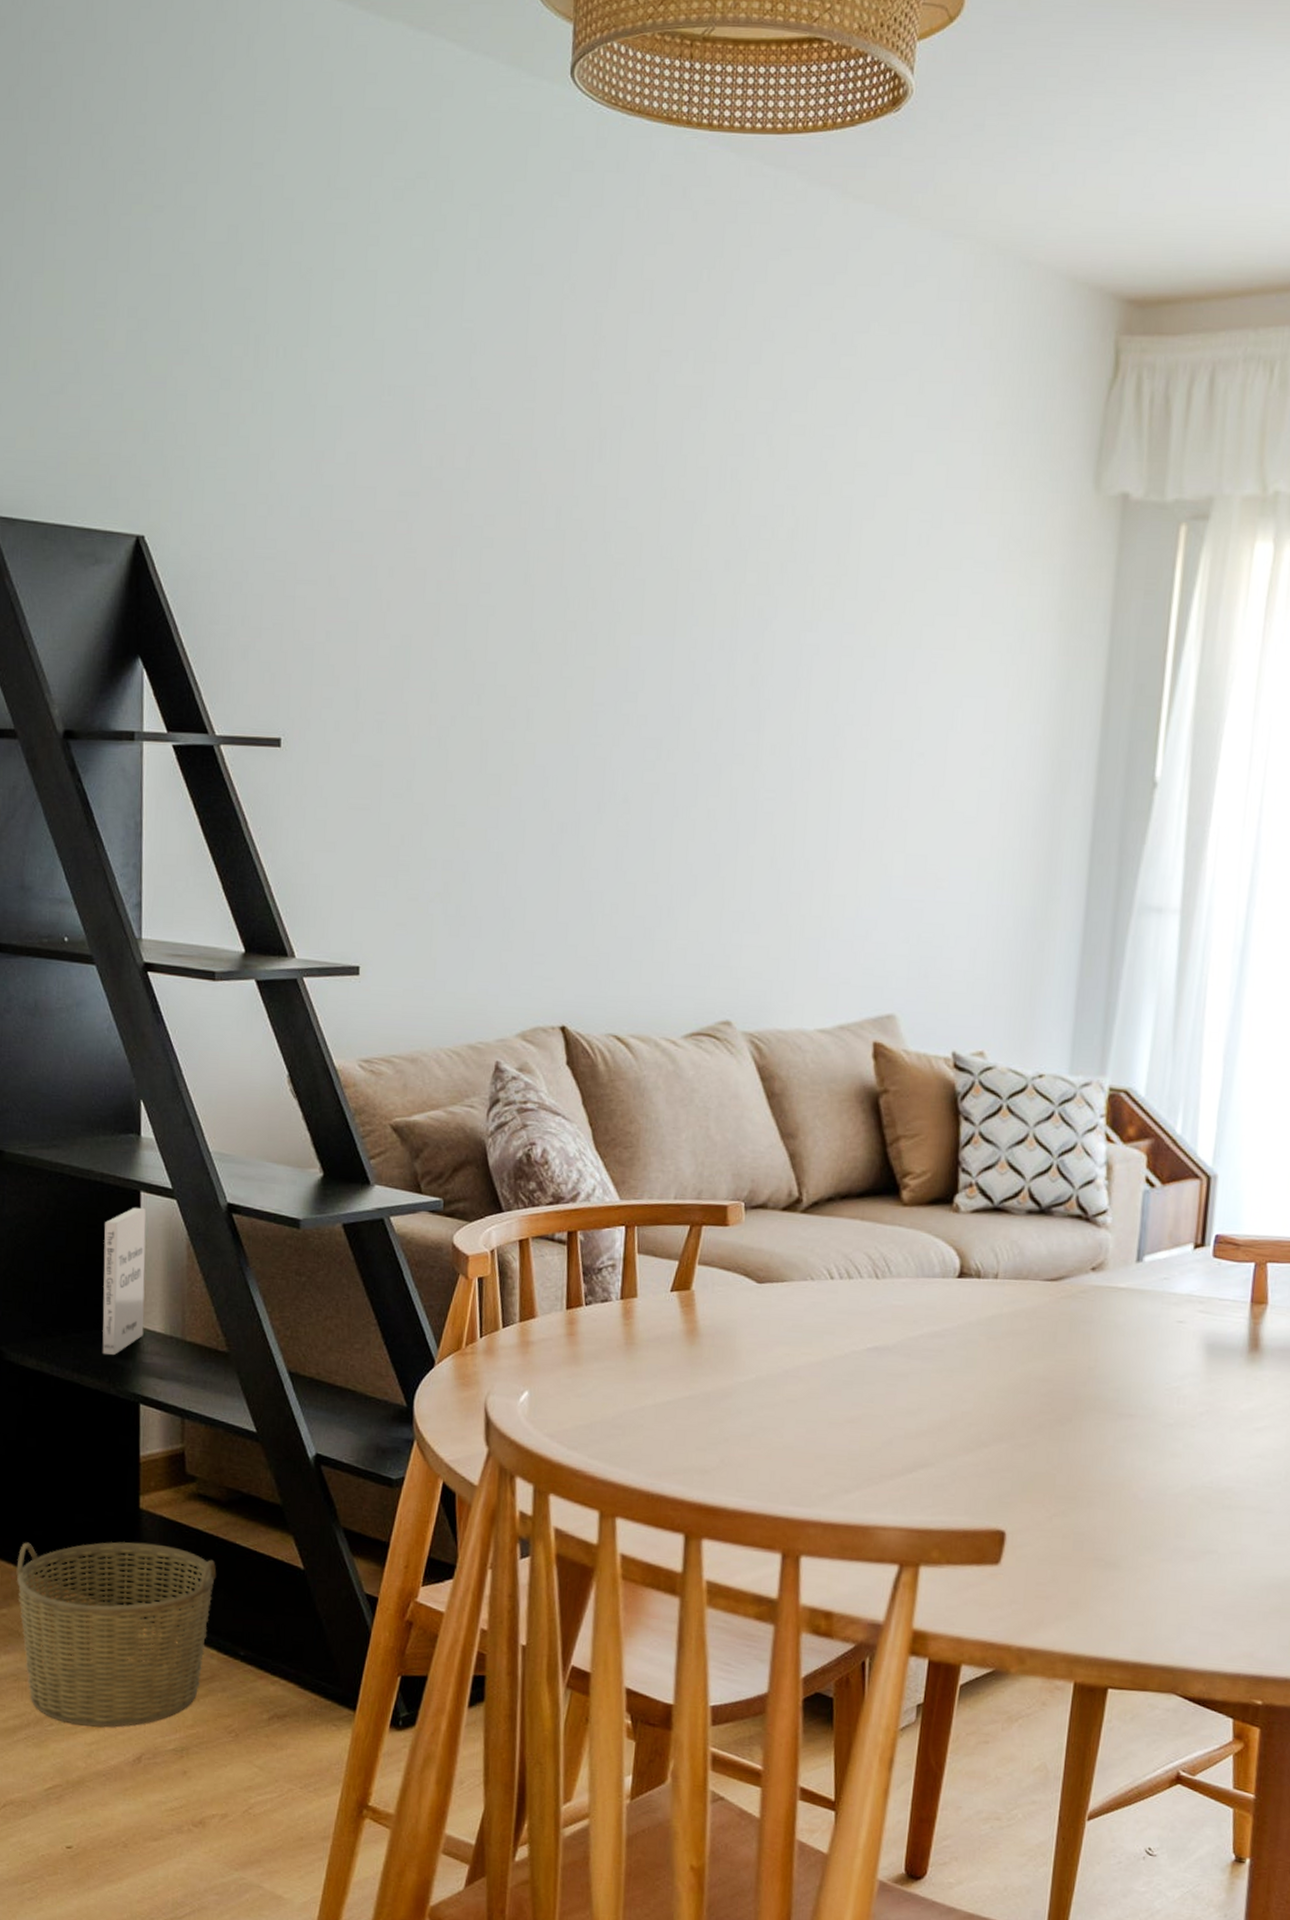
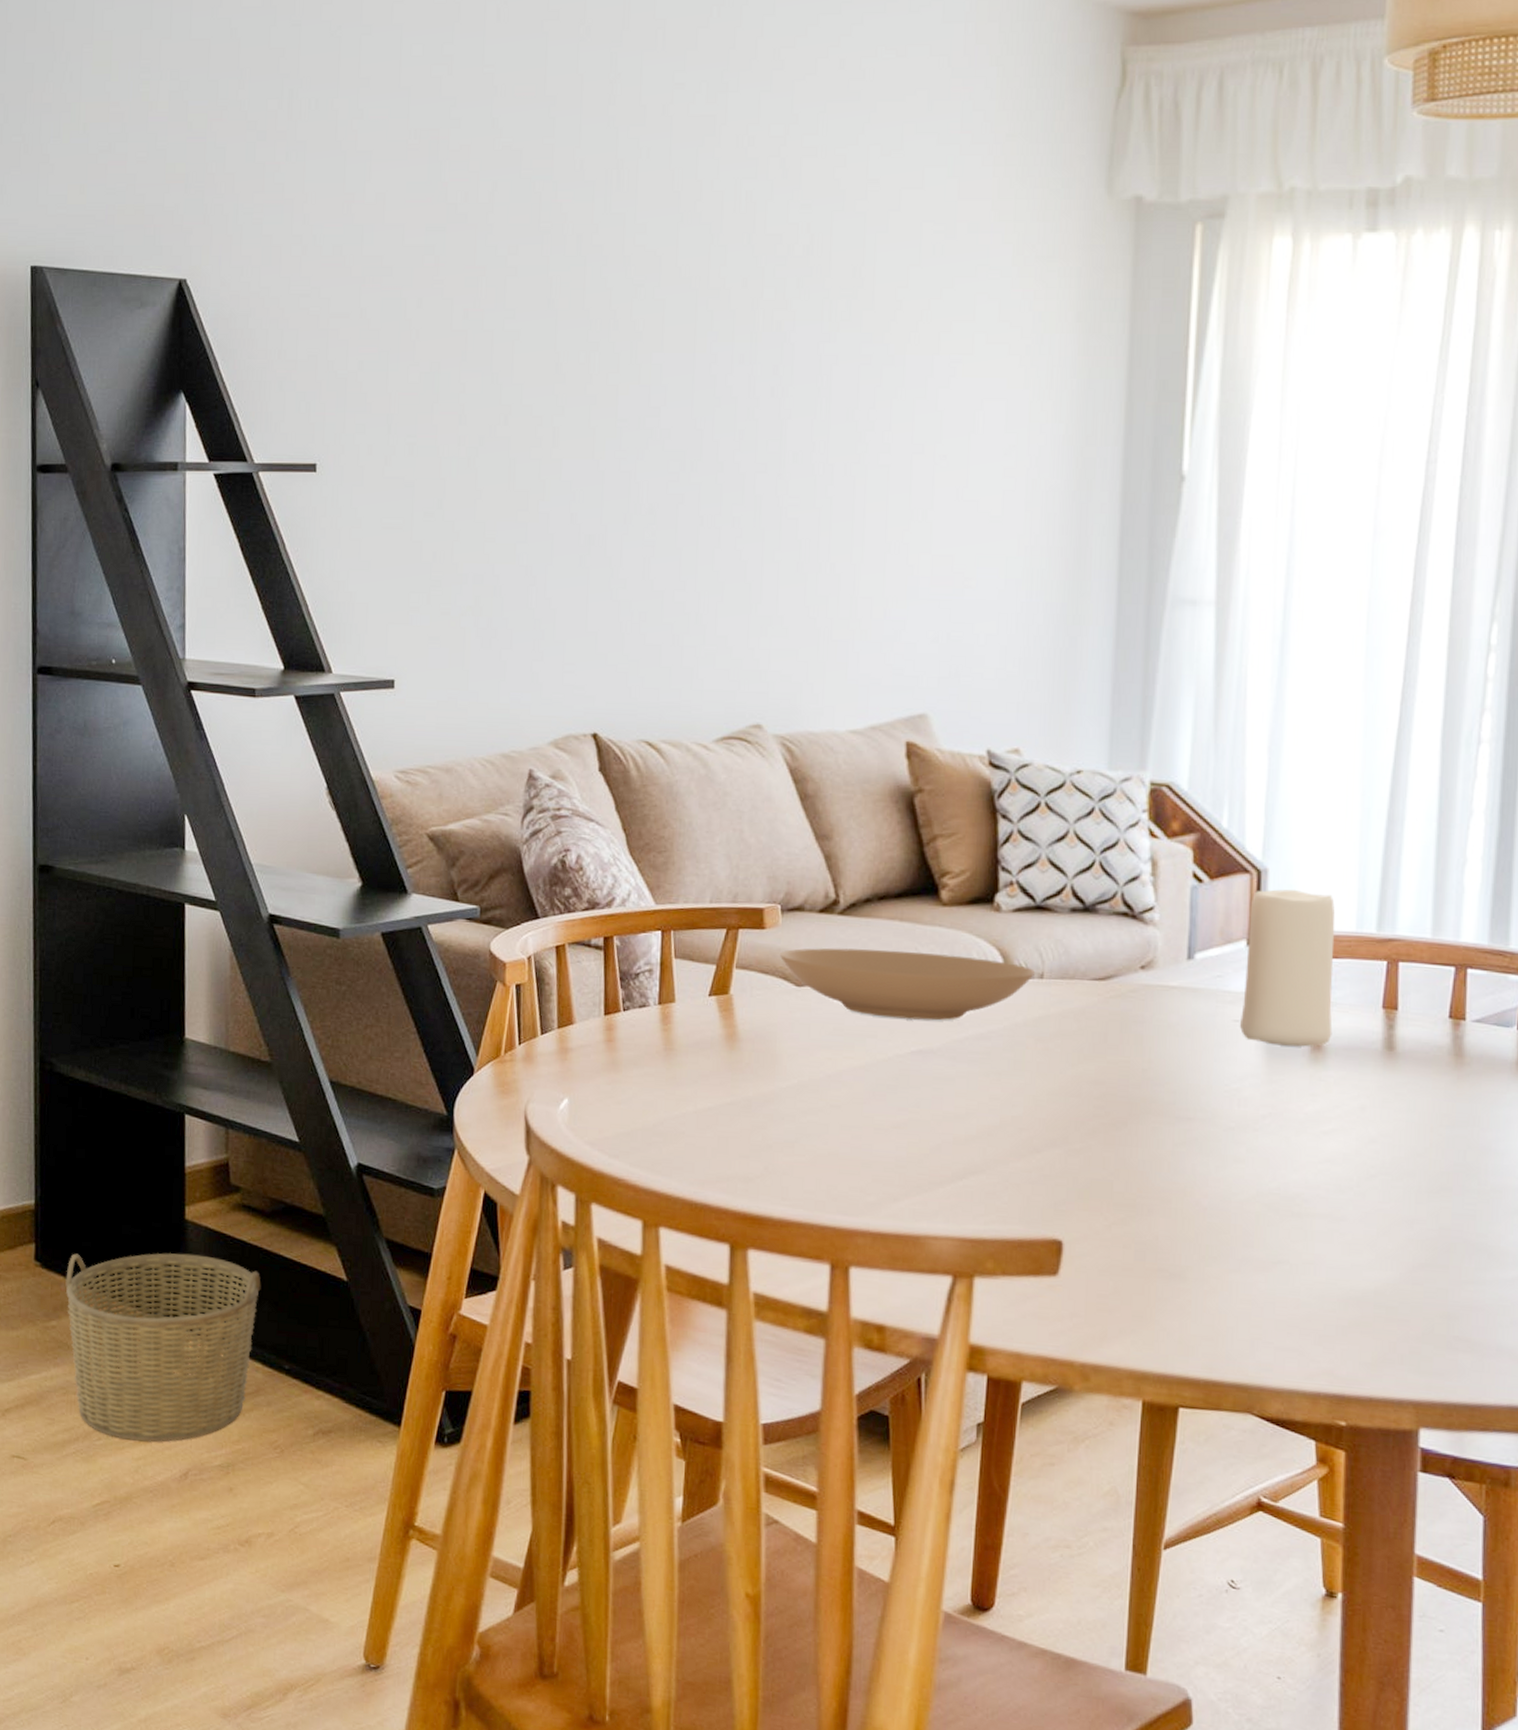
book: present [102,1207,146,1355] -> none [148,919,191,1066]
bowl: none [741,1245,990,1318] -> present [779,948,1035,1021]
candle: none [1182,1195,1279,1348] -> present [1239,889,1336,1047]

